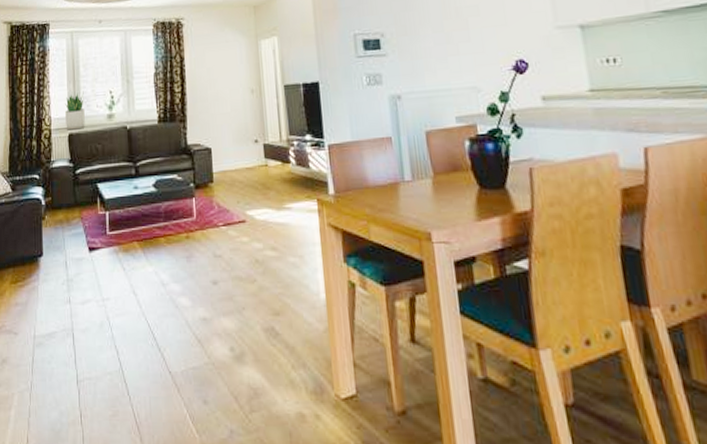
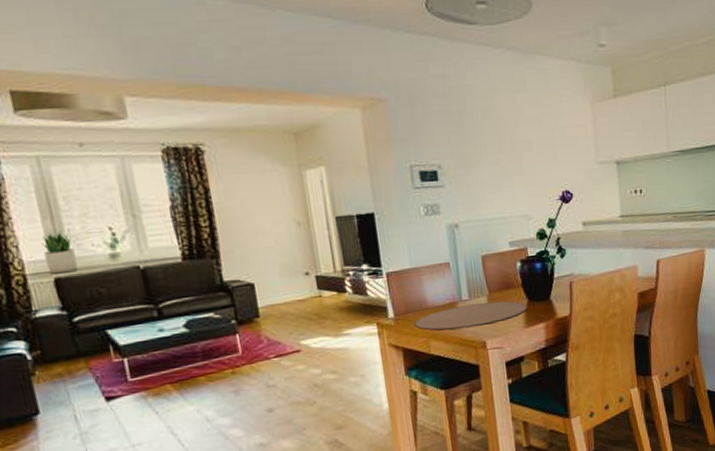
placemat: none [354,185,478,214] -> present [414,301,527,331]

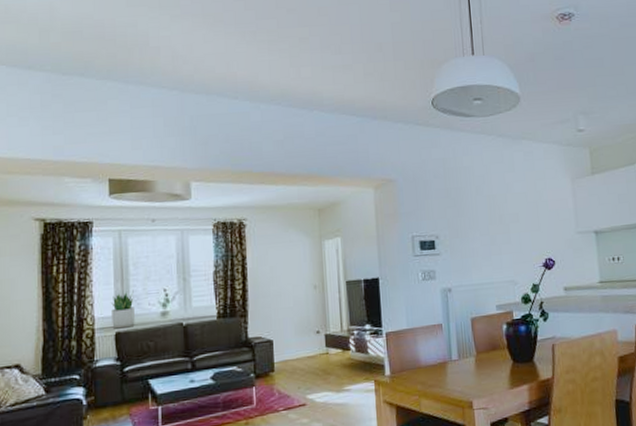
placemat: present [414,301,527,331] -> none [408,362,512,389]

